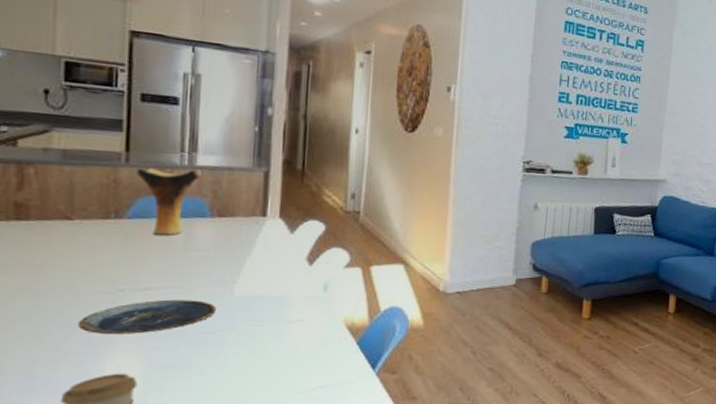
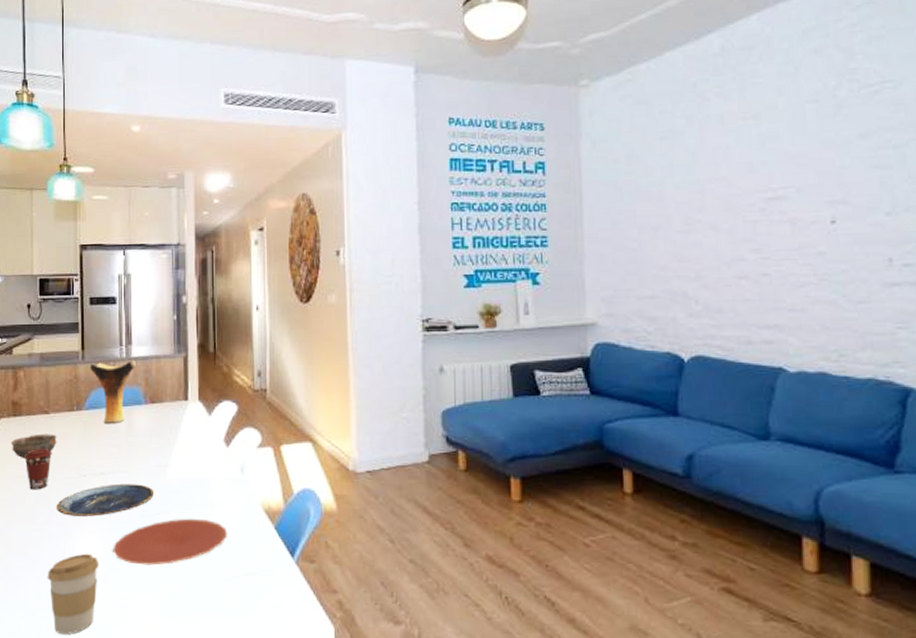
bowl: none [10,242,84,270] -> present [11,434,57,459]
coffee cup: none [31,258,75,305] -> present [24,449,52,490]
plate: none [157,334,303,383] -> present [113,518,227,566]

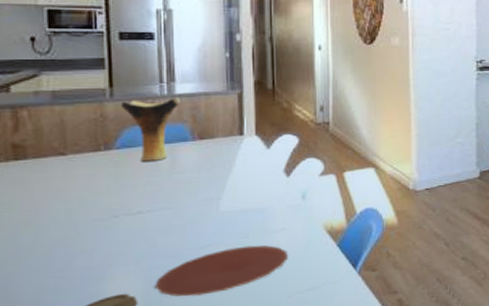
bowl: present [11,434,57,459] -> none [11,176,78,205]
coffee cup: present [24,449,52,490] -> none [32,192,72,237]
plate: present [56,483,155,517] -> none [79,219,206,259]

